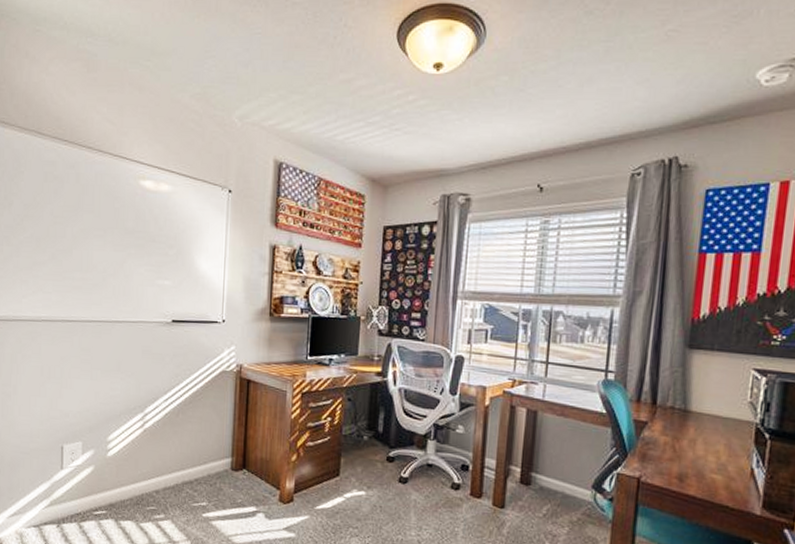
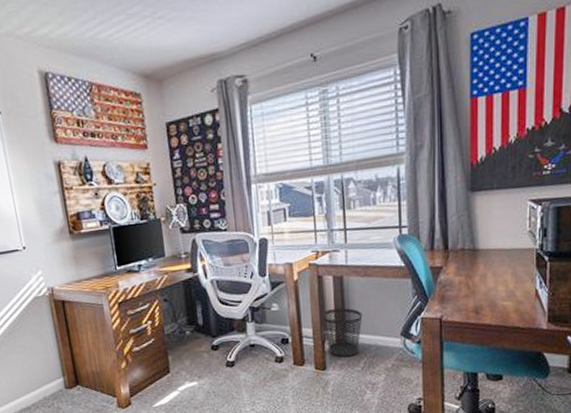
wastebasket: none [507,443,553,500] -> present [321,308,363,357]

